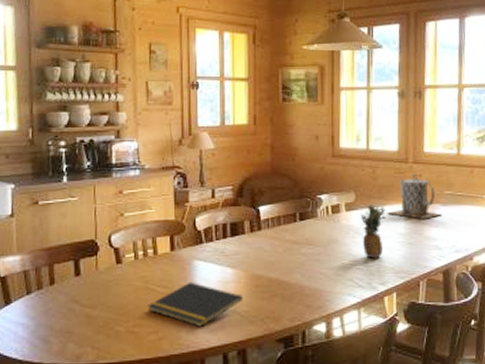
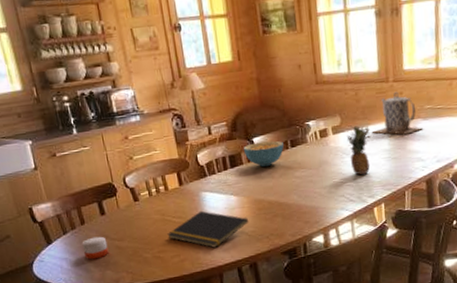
candle: none [45,301,76,328] -> present [81,236,109,260]
cereal bowl: none [247,211,291,238] -> present [243,140,284,167]

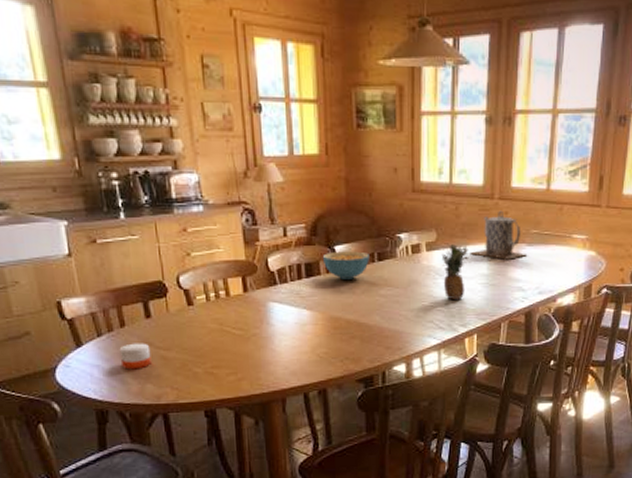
notepad: present [167,210,249,248] -> none [224,323,322,368]

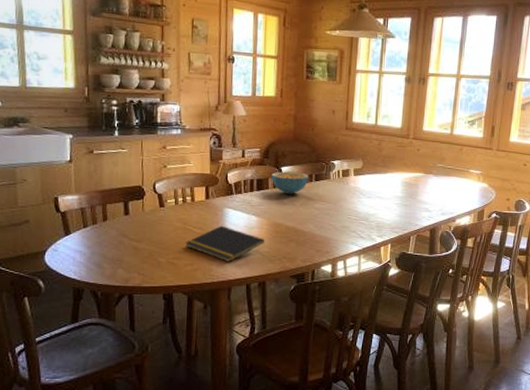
candle: present [119,343,152,370] -> none [99,234,125,256]
notepad: none [224,323,322,368] -> present [185,225,265,262]
fruit: present [441,243,470,301] -> none [365,170,388,216]
teapot: present [470,210,527,260] -> none [388,147,433,186]

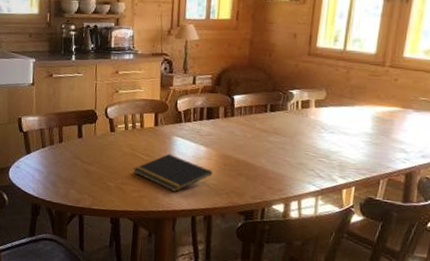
cereal bowl: present [271,171,308,194] -> none [222,100,263,125]

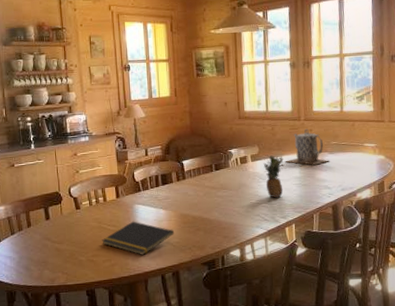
fruit: none [327,102,355,154] -> present [263,155,285,198]
teapot: none [356,77,413,123] -> present [285,128,329,165]

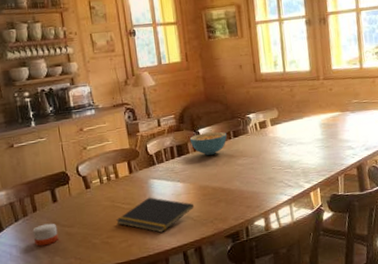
candle: none [26,238,49,259] -> present [32,223,59,247]
cereal bowl: none [174,164,209,185] -> present [189,131,227,155]
fruit: present [263,155,285,198] -> none [283,117,306,163]
teapot: present [285,128,329,165] -> none [306,88,351,126]

